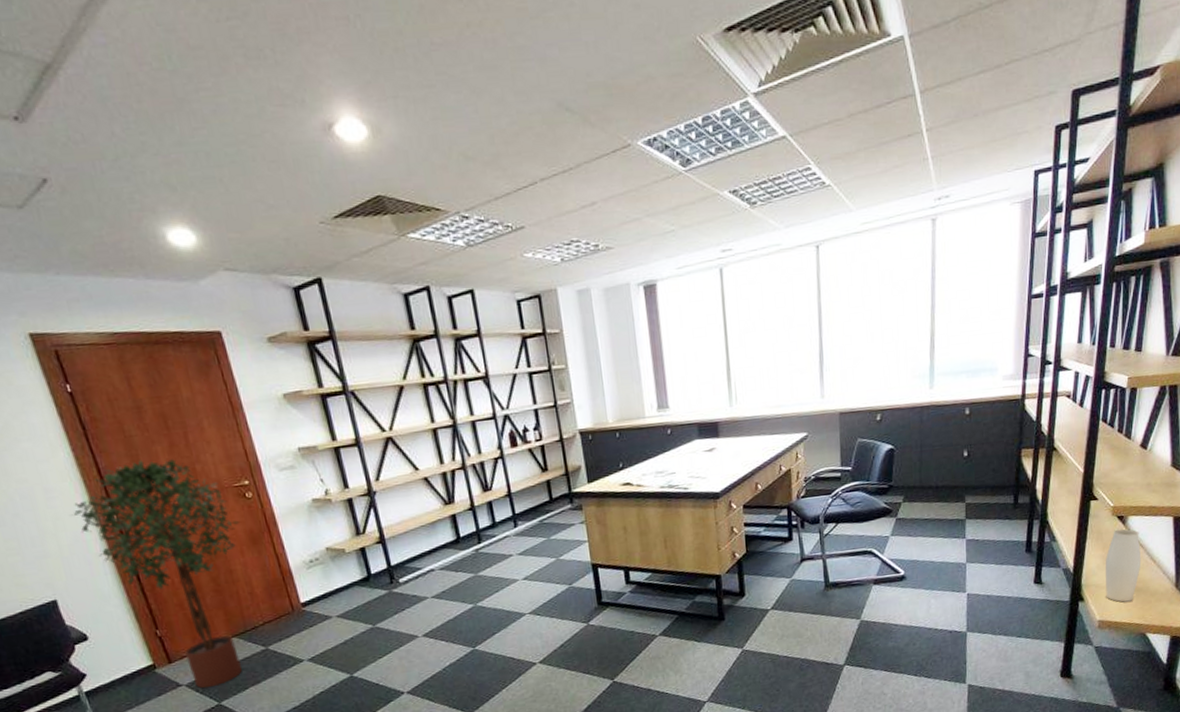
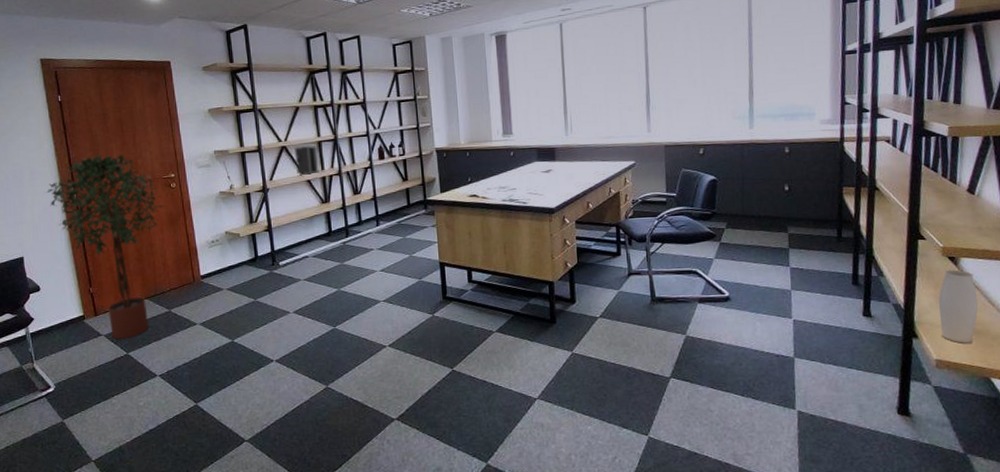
binder: none [403,434,438,471] -> present [294,145,319,175]

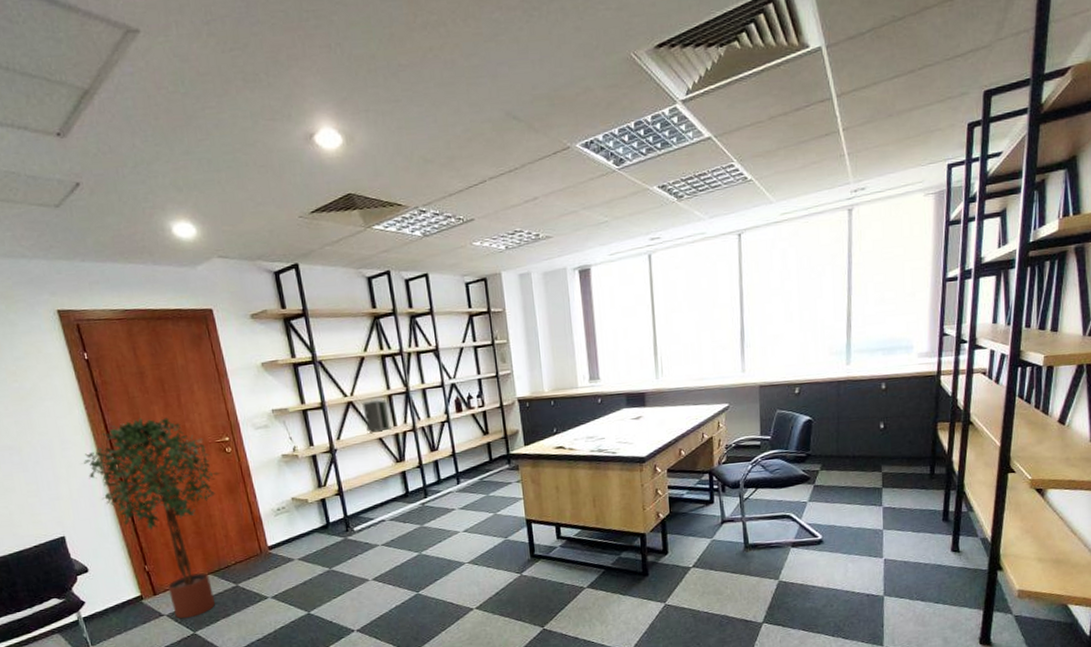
vase: present [938,269,979,343] -> none [1023,501,1062,573]

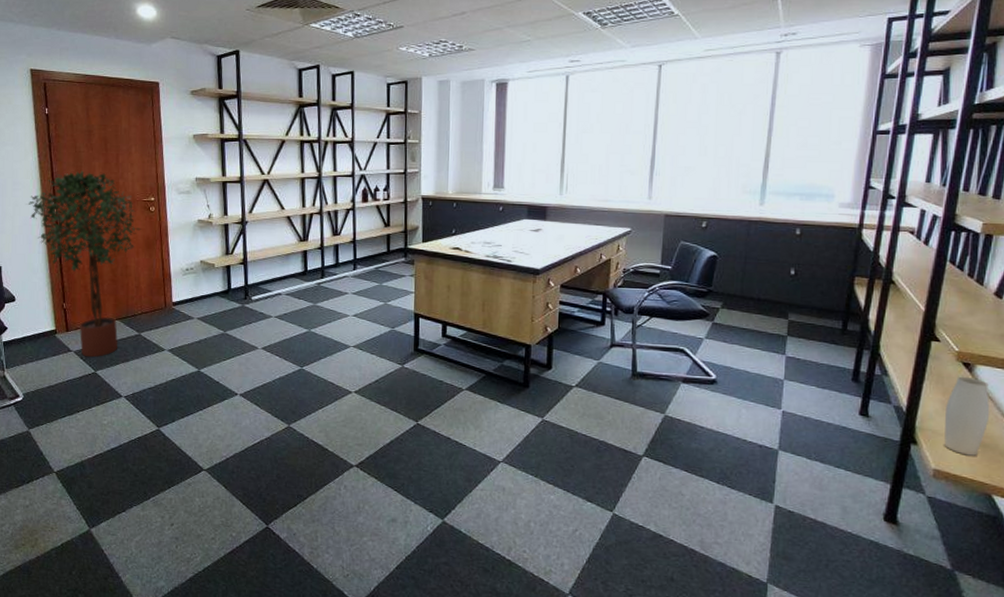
binder: present [362,399,391,432] -> none [276,180,300,211]
vase: none [1023,501,1062,573] -> present [944,376,990,456]

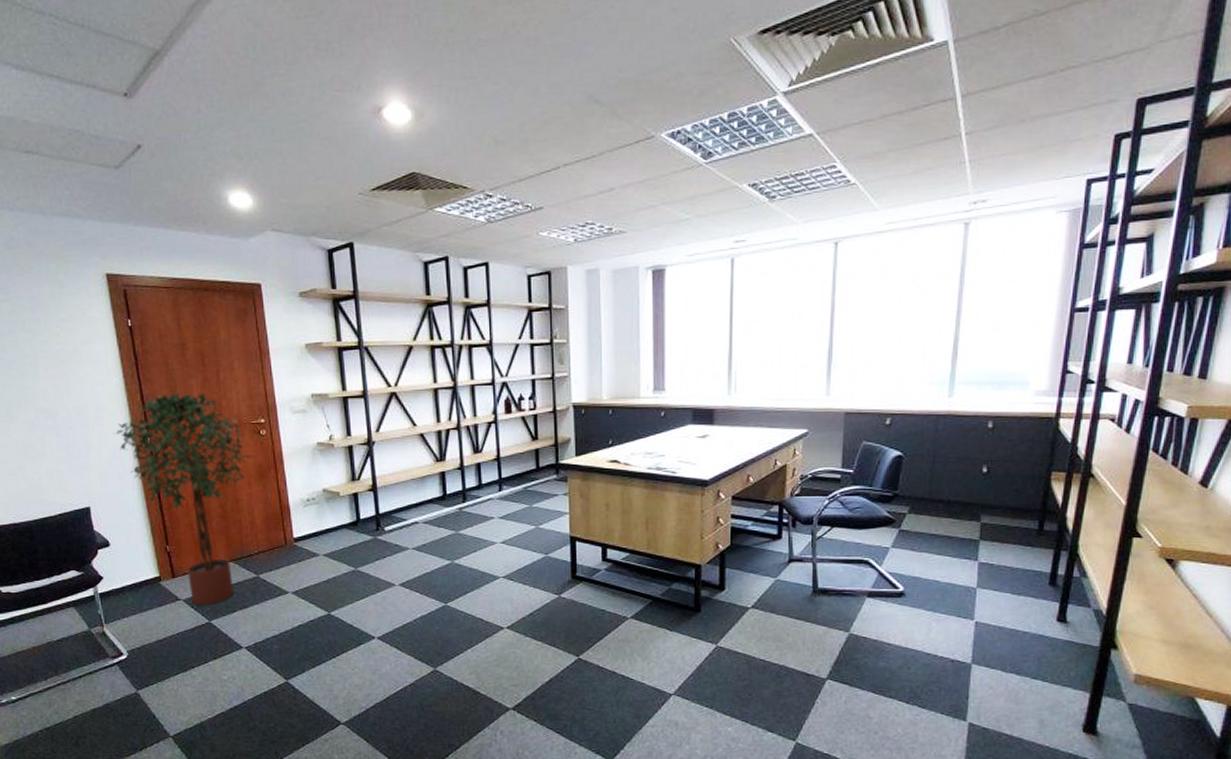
vase: present [944,376,990,456] -> none [1146,573,1194,658]

